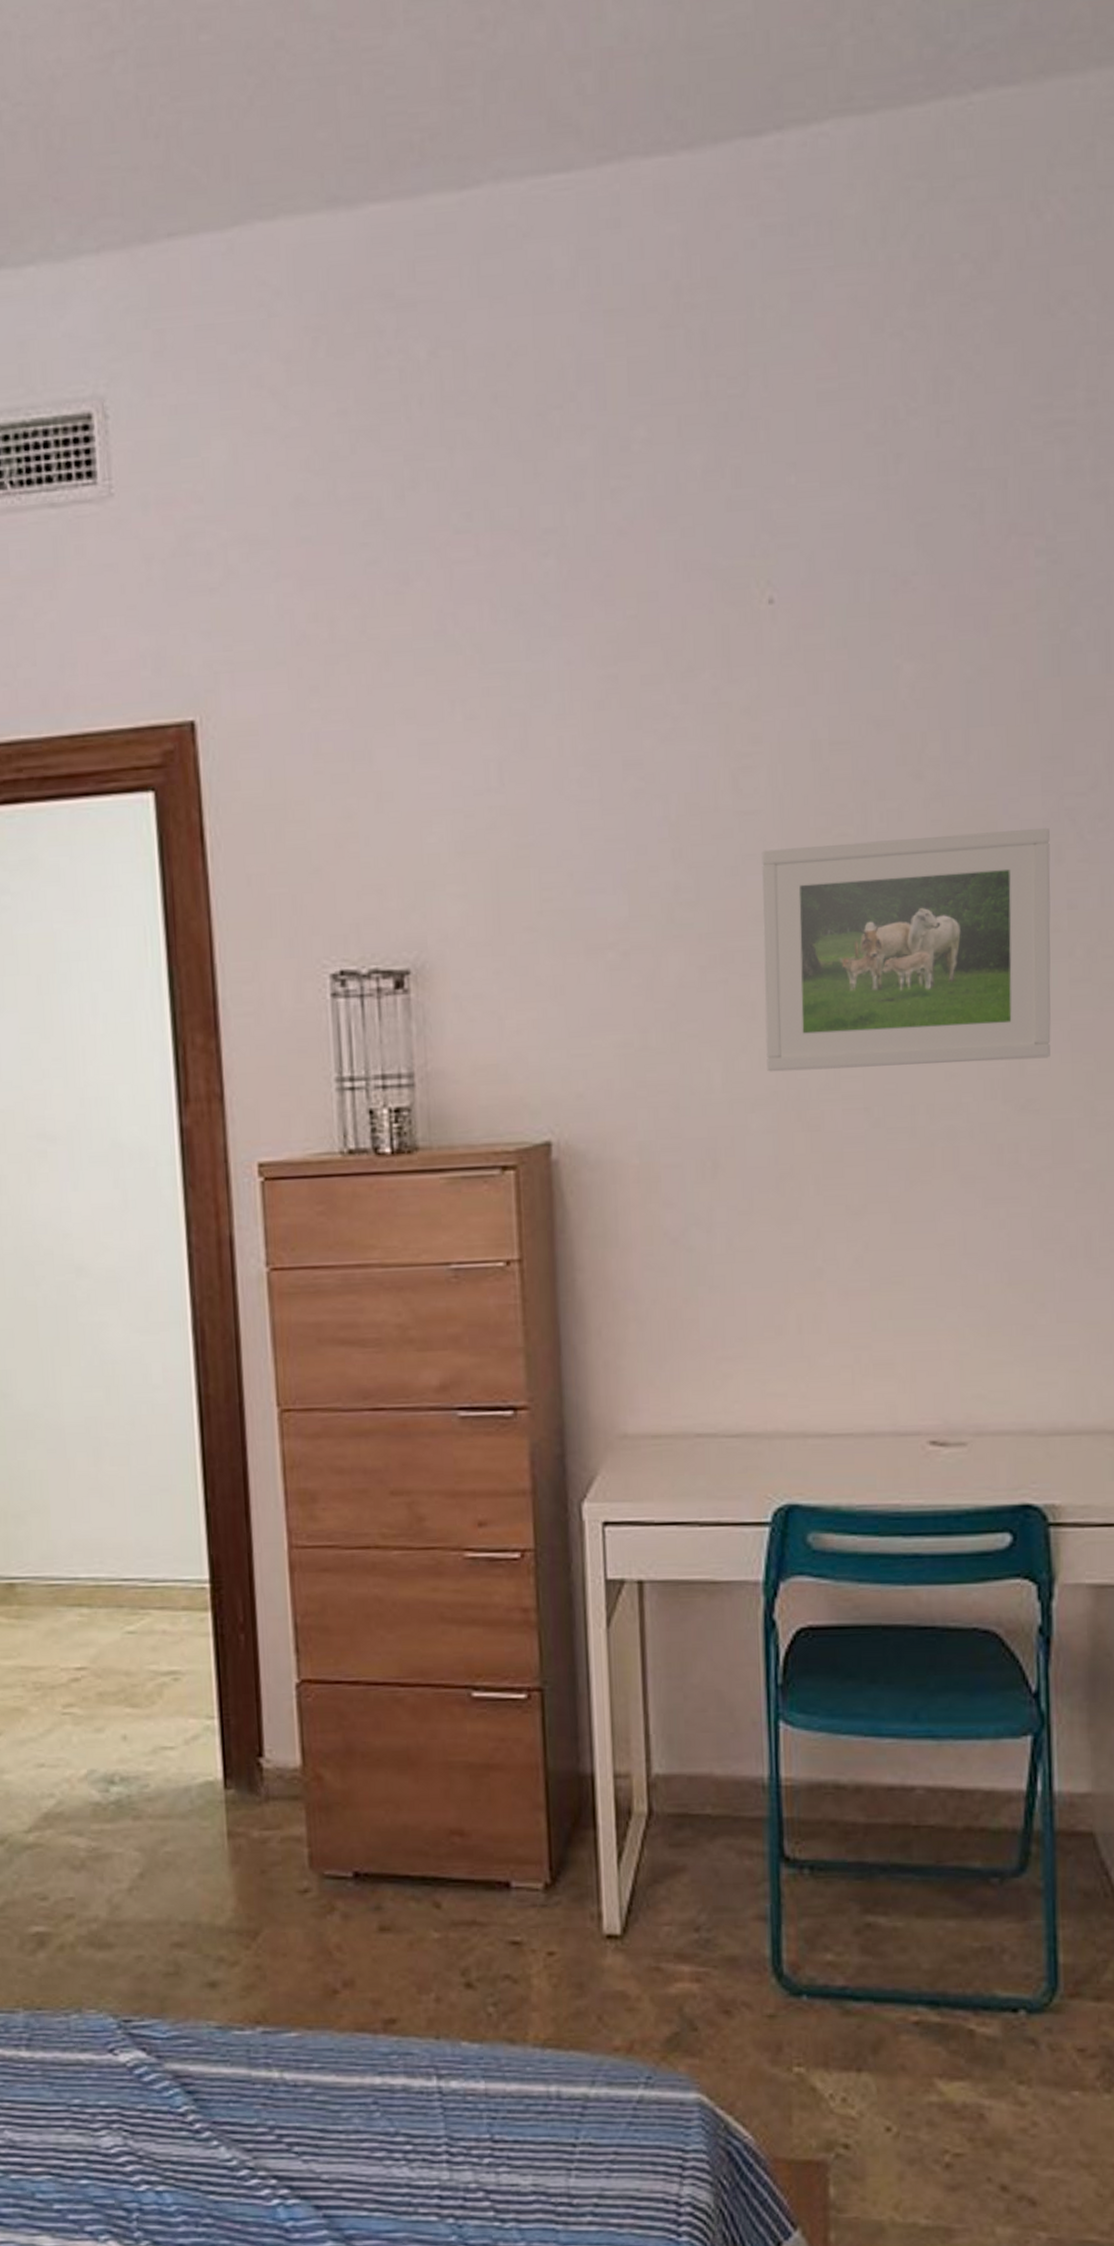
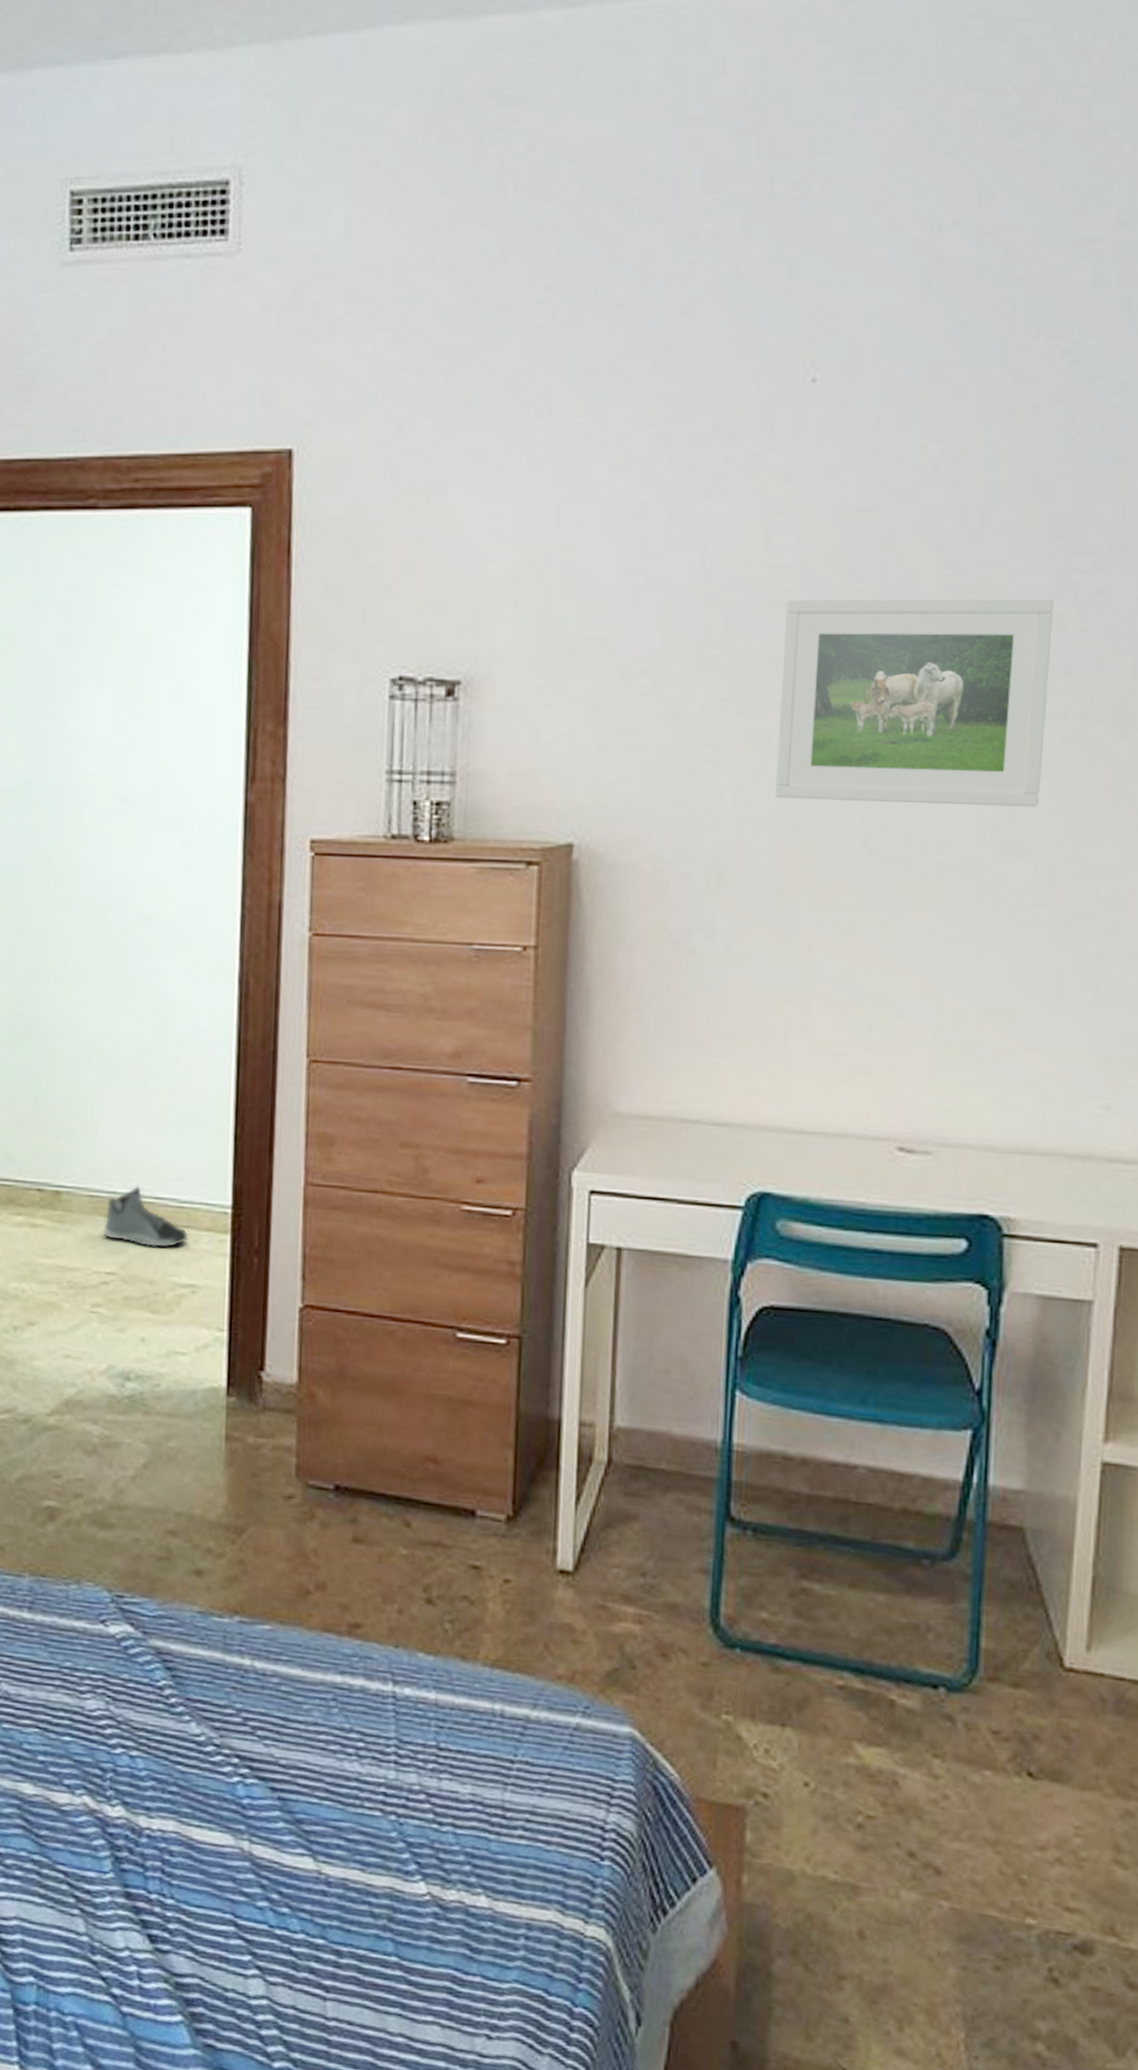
sneaker: none [66,1568,165,1635] -> present [102,1185,189,1249]

